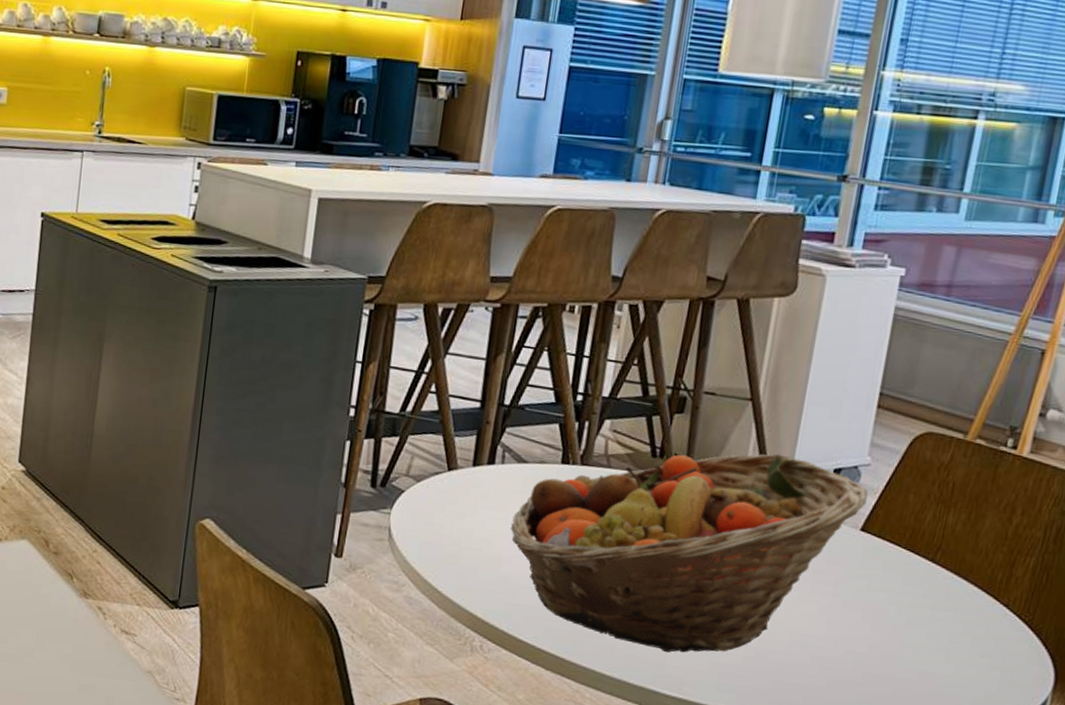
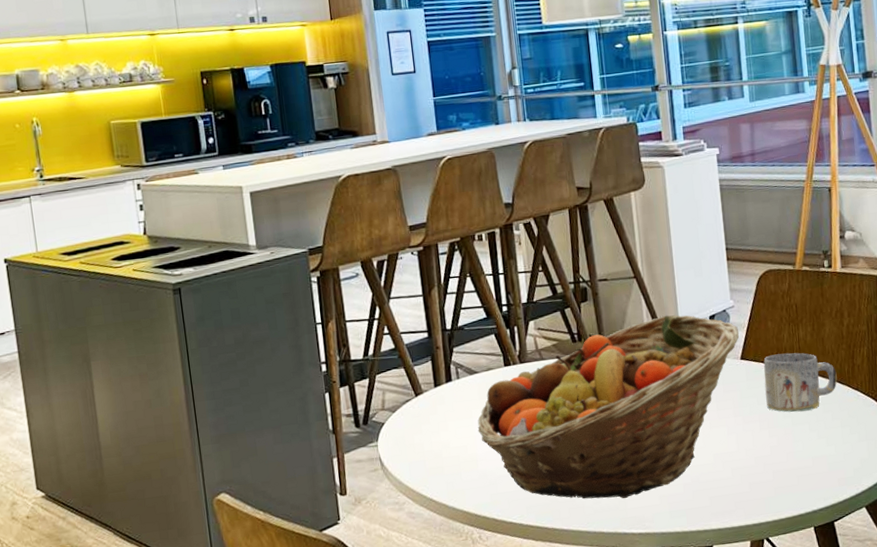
mug: none [878,535,985,615] -> present [763,353,837,413]

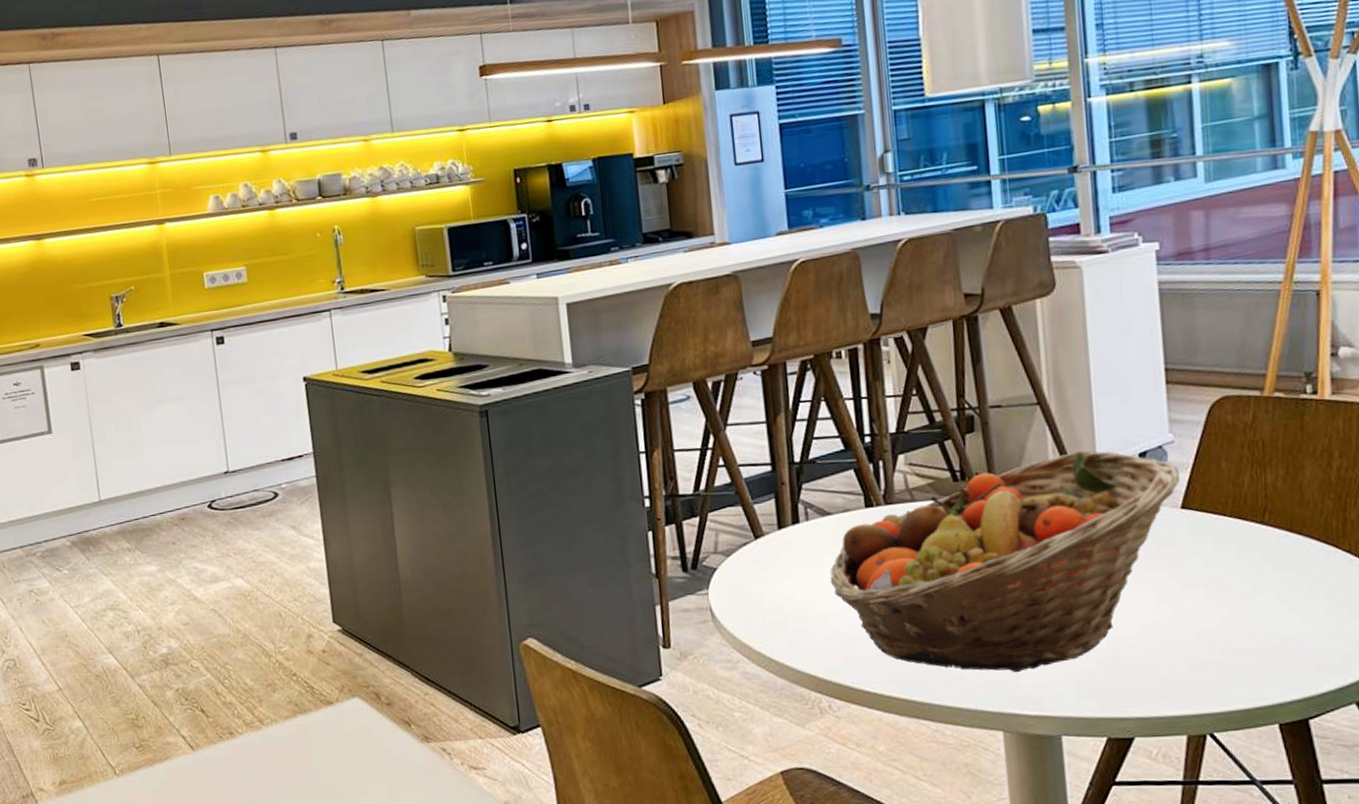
mug: present [763,353,837,413] -> none [1213,502,1320,578]

